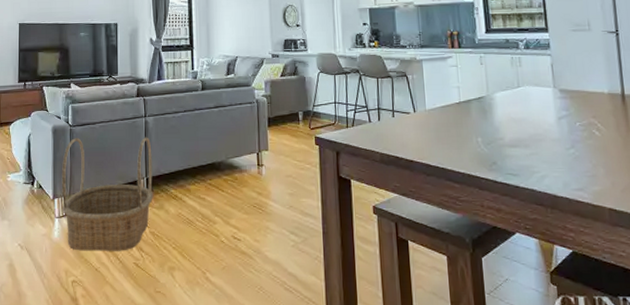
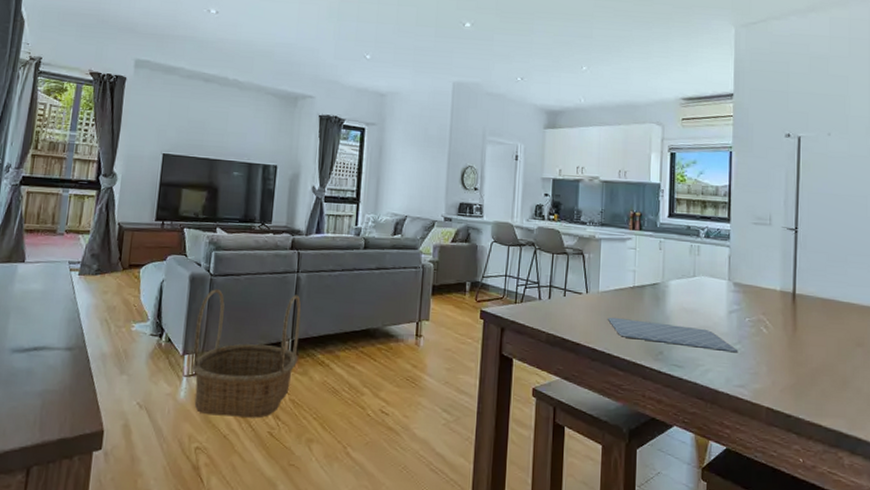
placemat: none [438,132,572,158] -> present [608,317,737,353]

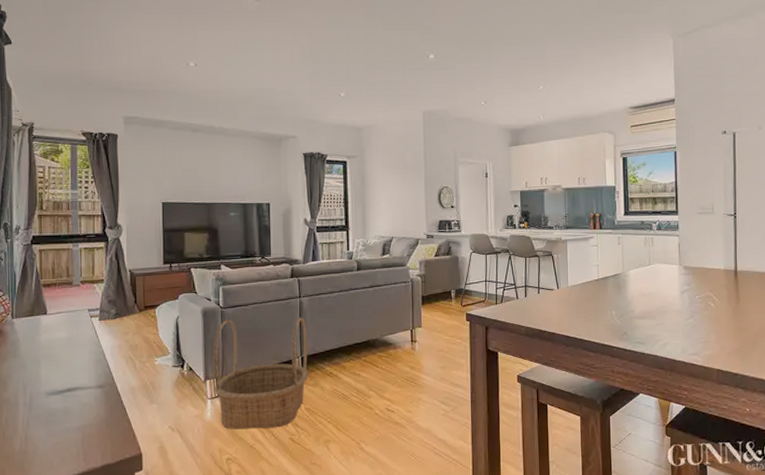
placemat: present [608,317,737,353] -> none [578,307,690,327]

